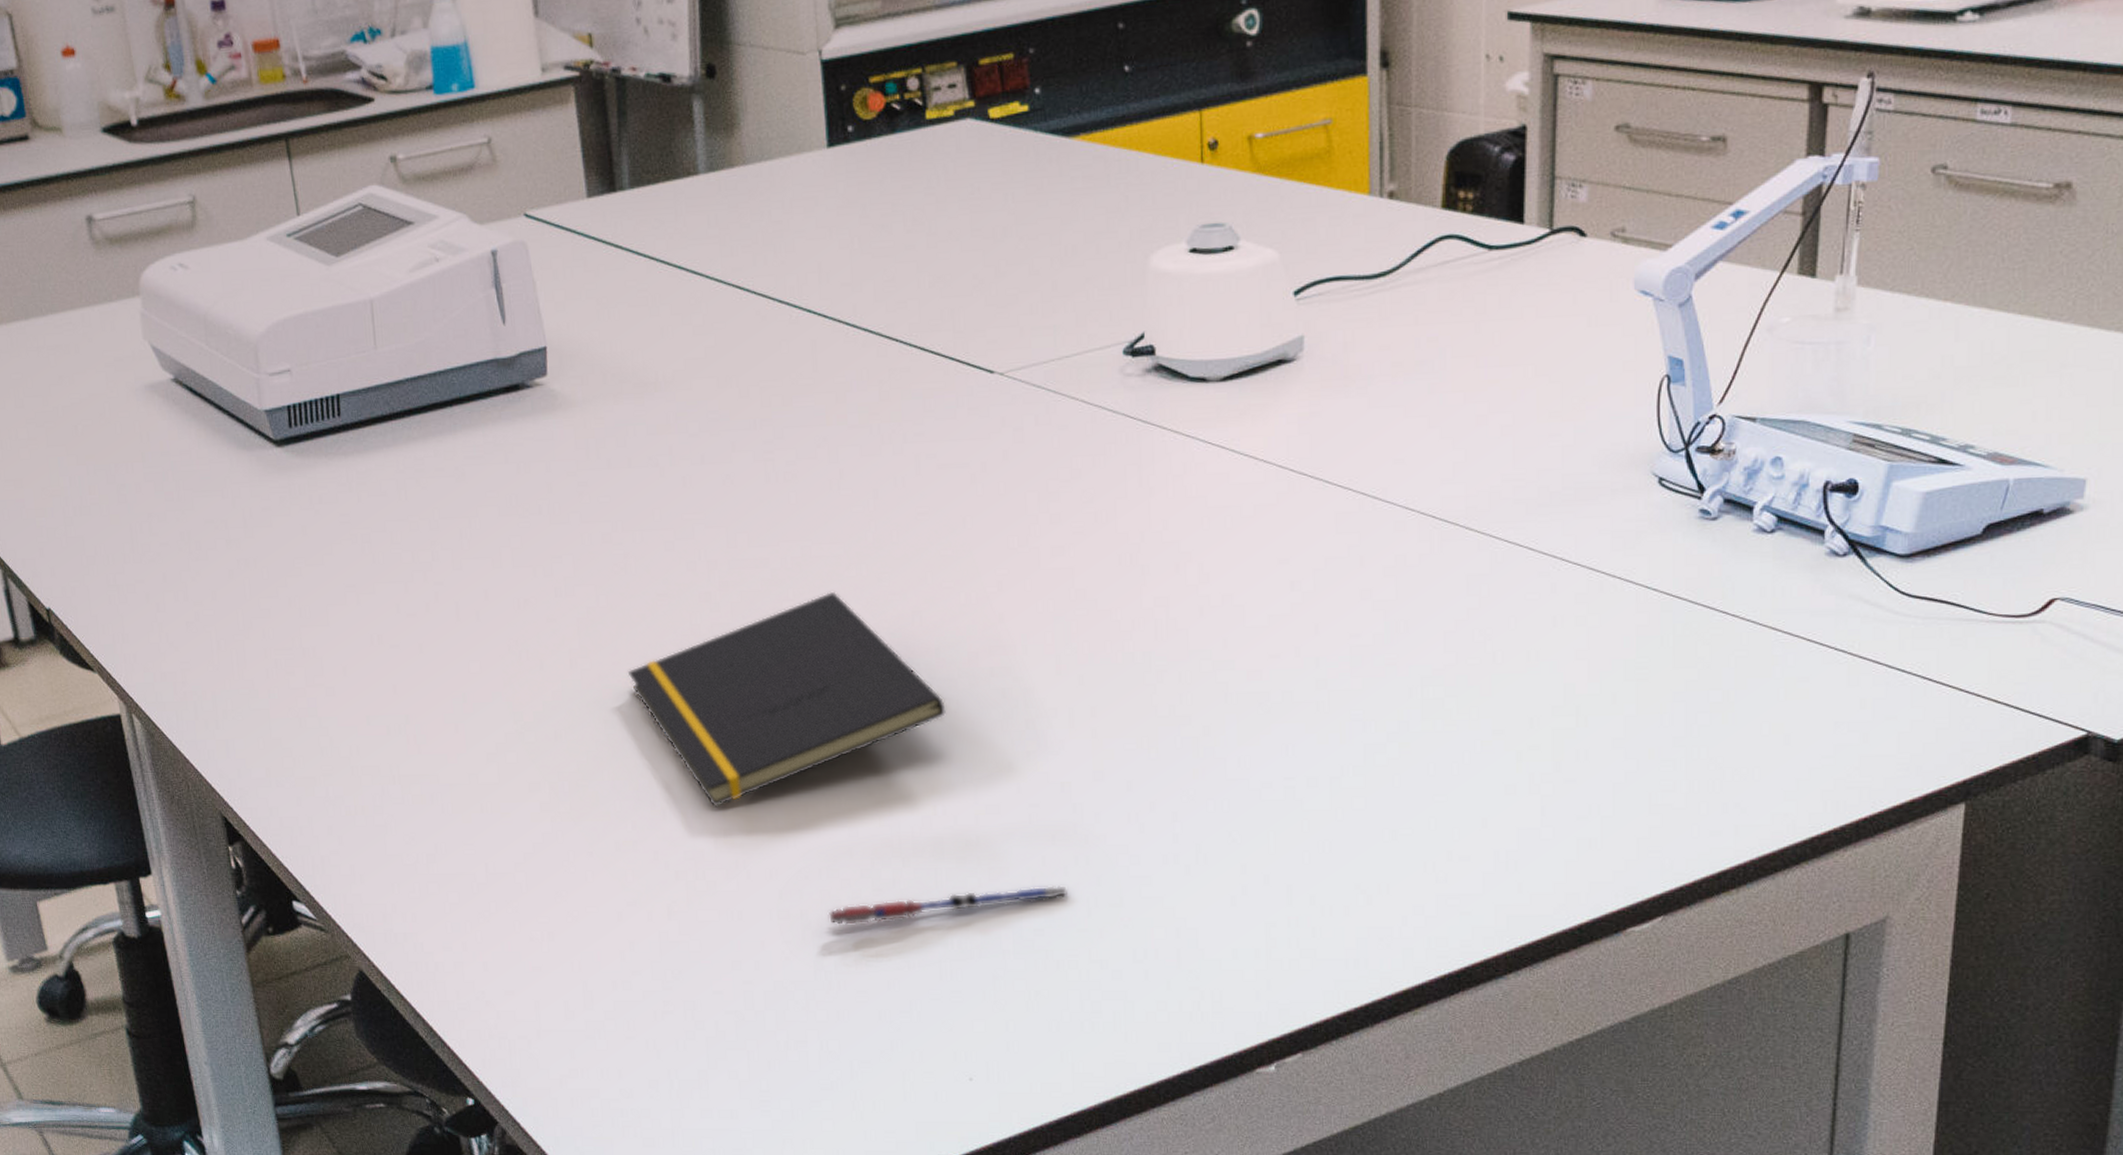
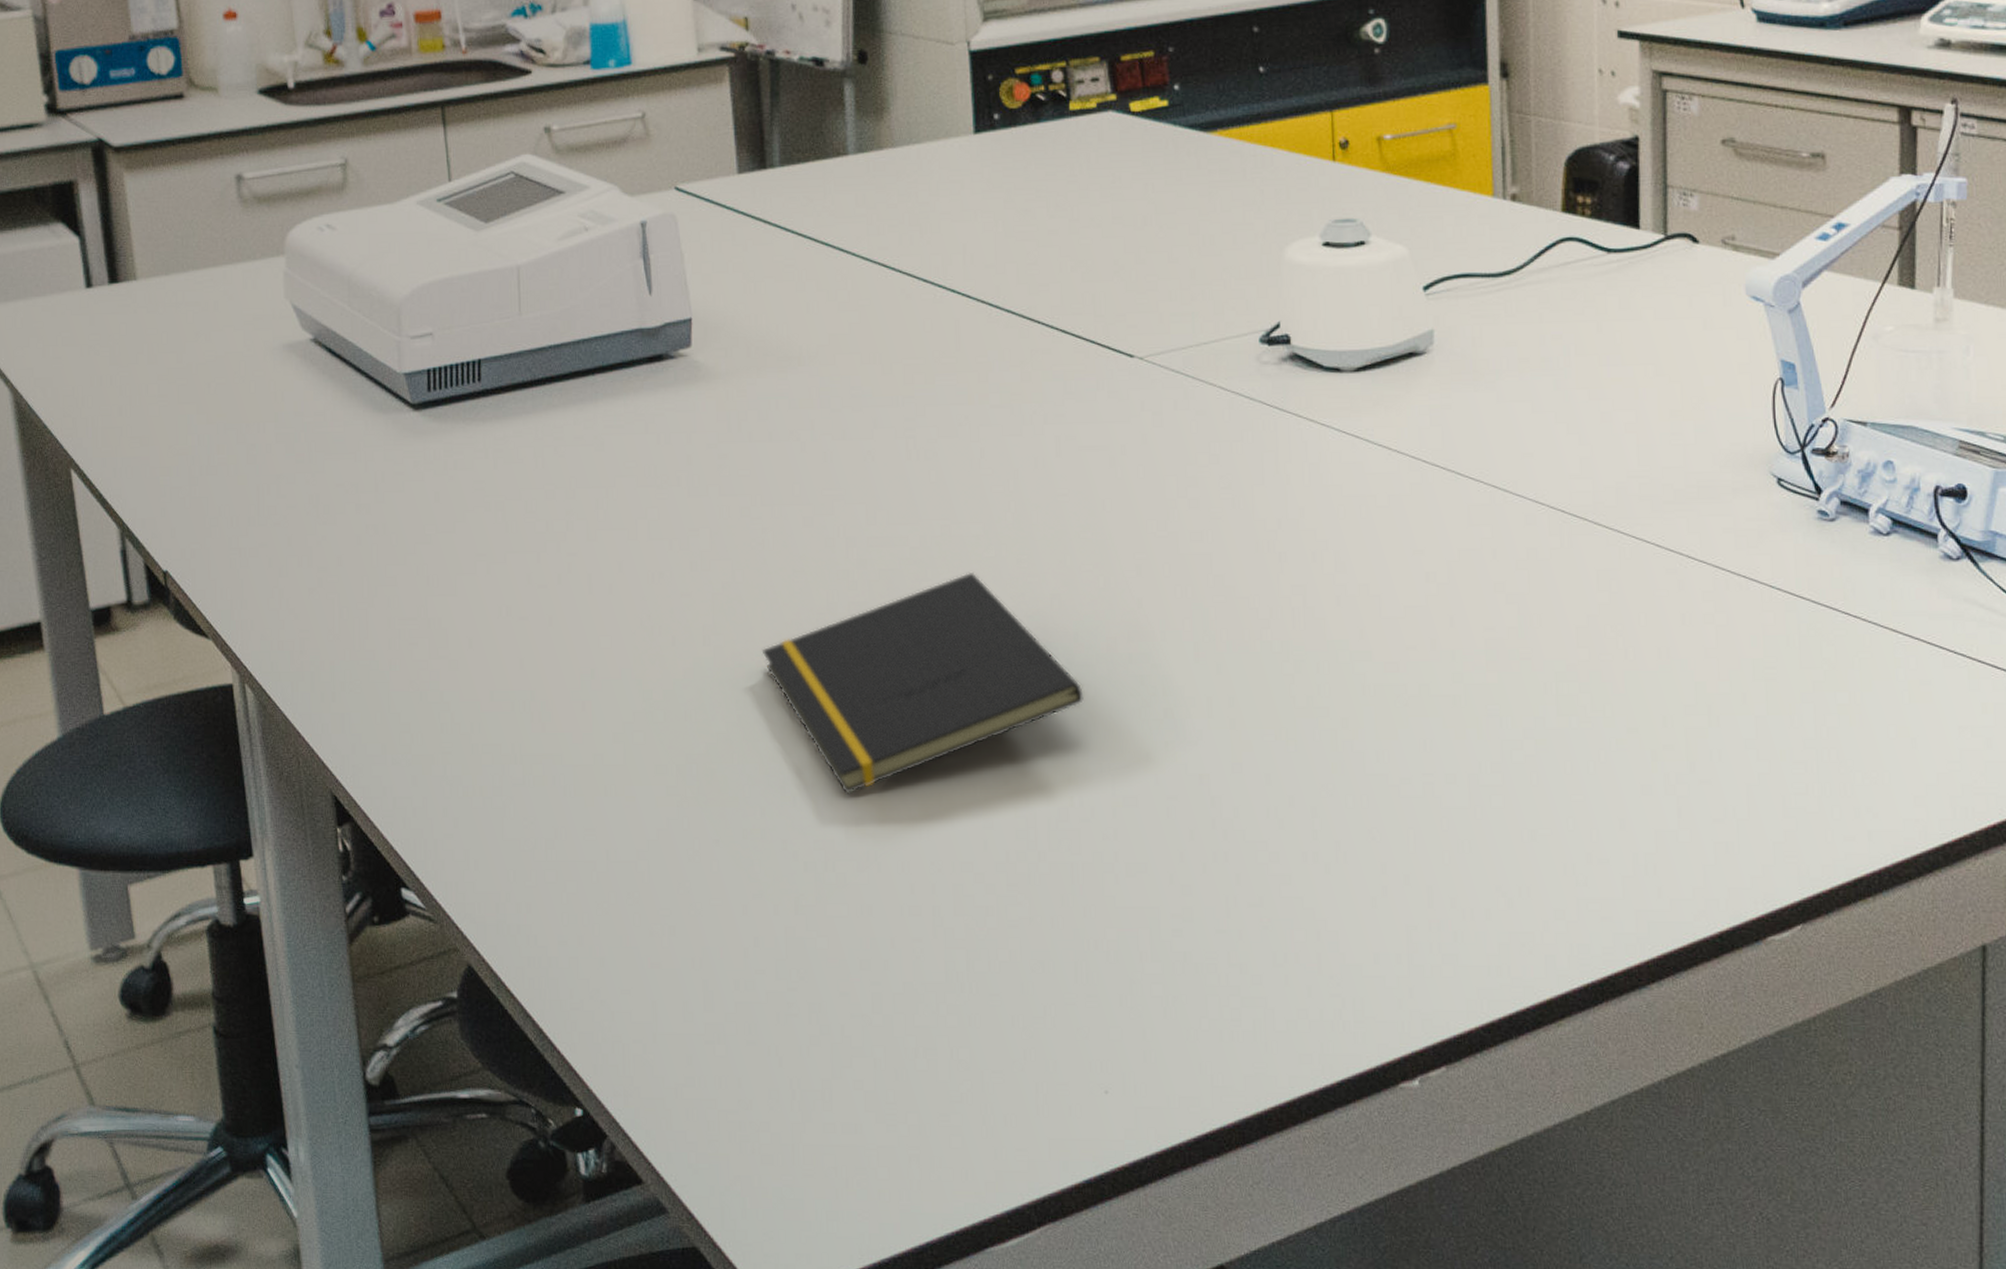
pen: present [828,886,1069,926] -> none [960,883,1207,924]

